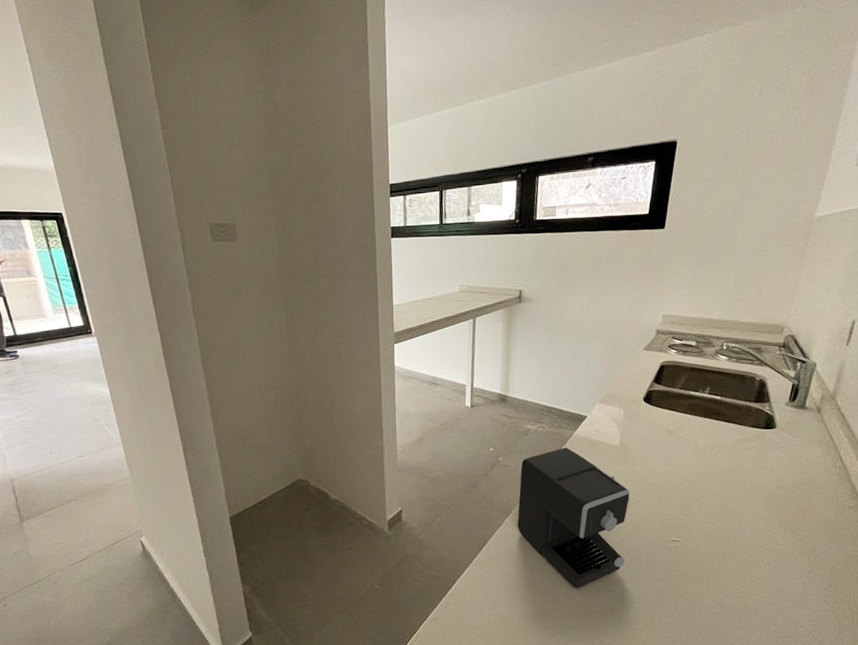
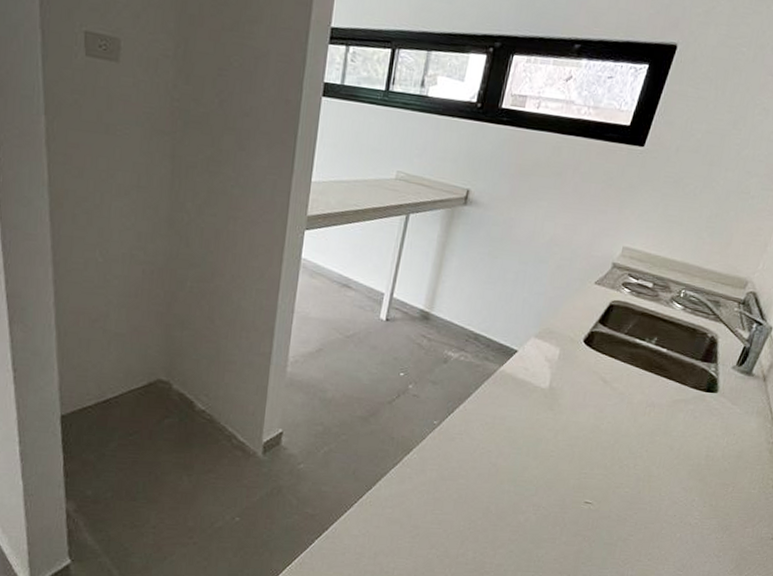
coffee maker: present [517,447,630,589] -> none [416,383,550,545]

